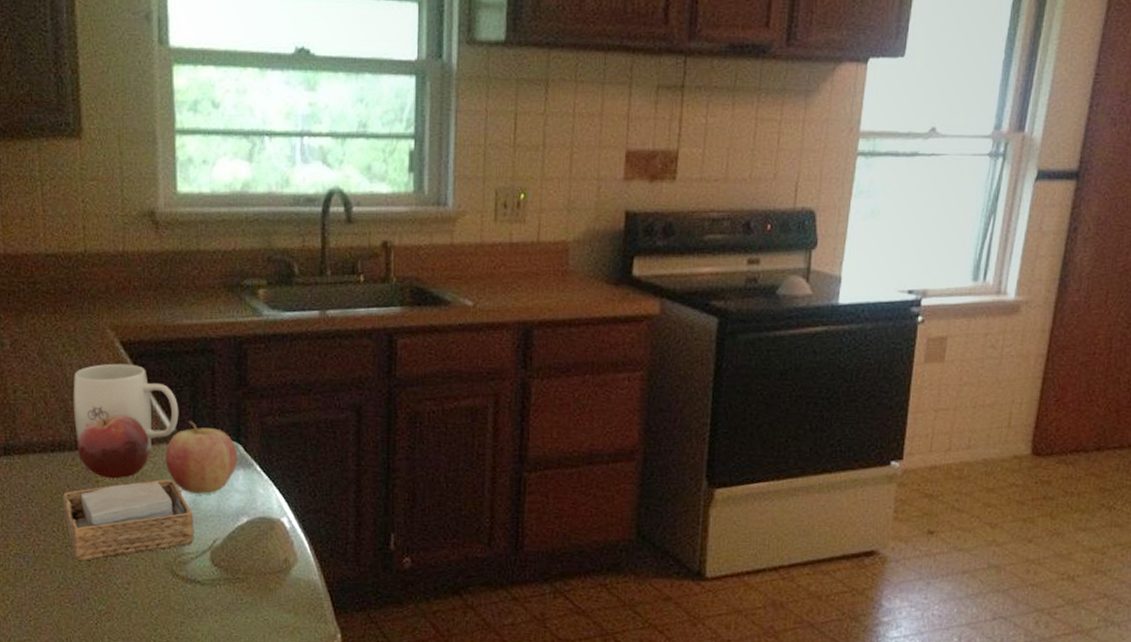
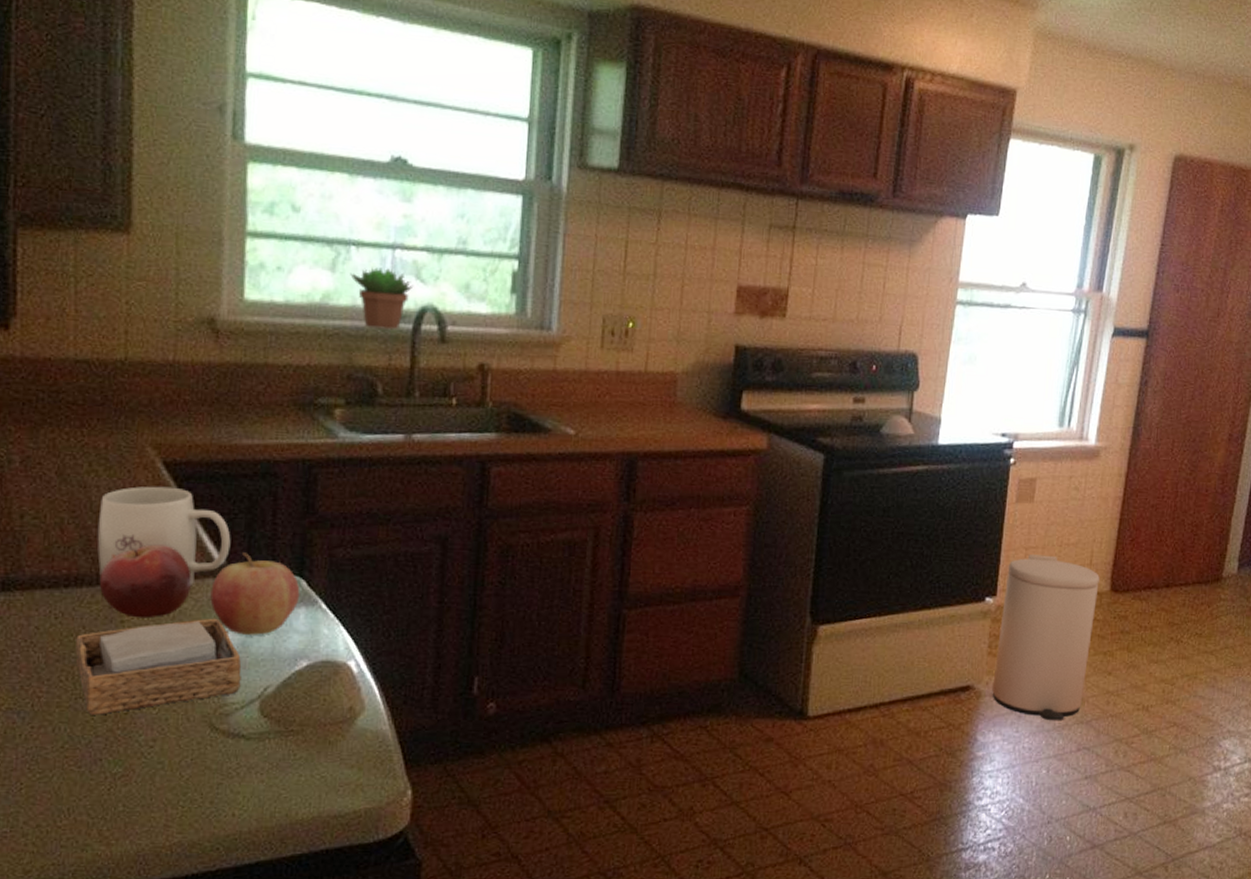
succulent plant: none [265,155,321,215] -> present [350,267,414,331]
pedal bin: none [898,416,1019,589] -> present [992,554,1100,721]

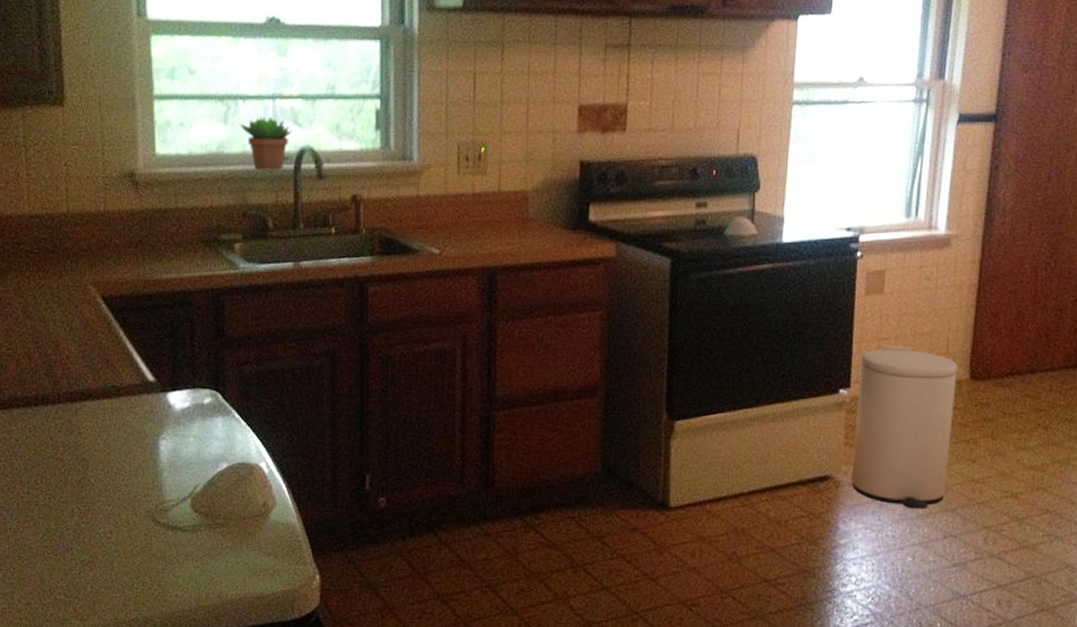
napkin holder: present [75,618,242,715] -> none [46,428,175,512]
mug: present [97,486,231,587] -> none [56,318,159,402]
fruit: present [99,544,192,619] -> none [60,367,130,430]
fruit: present [210,552,300,635] -> none [146,371,217,442]

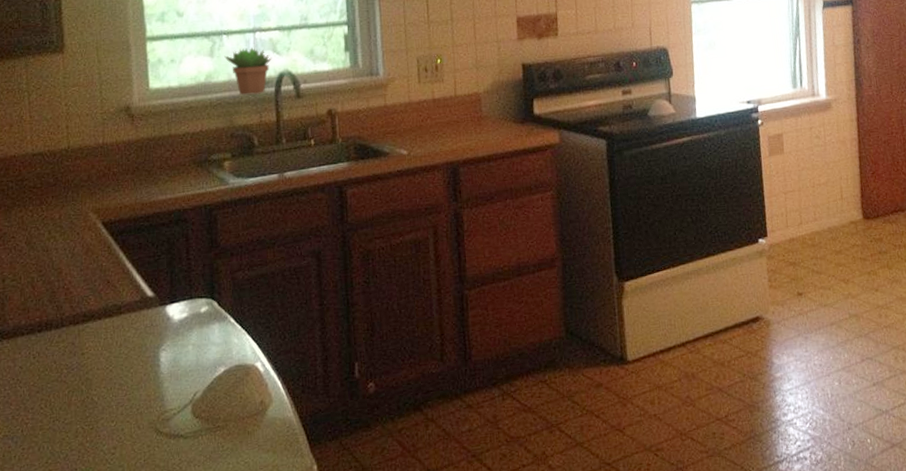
pedal bin: present [851,345,957,510] -> none [772,196,858,339]

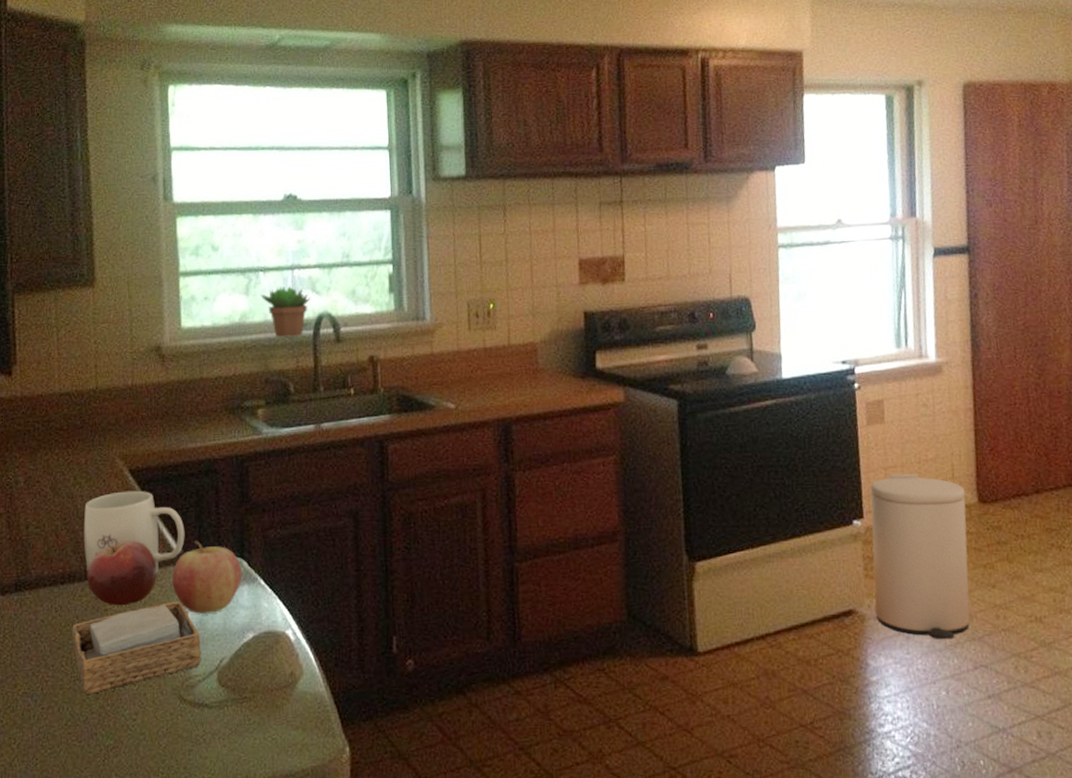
napkin holder: none [50,341,176,433] -> present [72,600,201,694]
mug: none [58,241,158,319] -> present [83,490,185,575]
fruit: none [63,288,131,350] -> present [87,540,156,606]
fruit: none [146,285,213,352] -> present [172,541,243,614]
pedal bin: none [772,196,858,339] -> present [870,473,970,640]

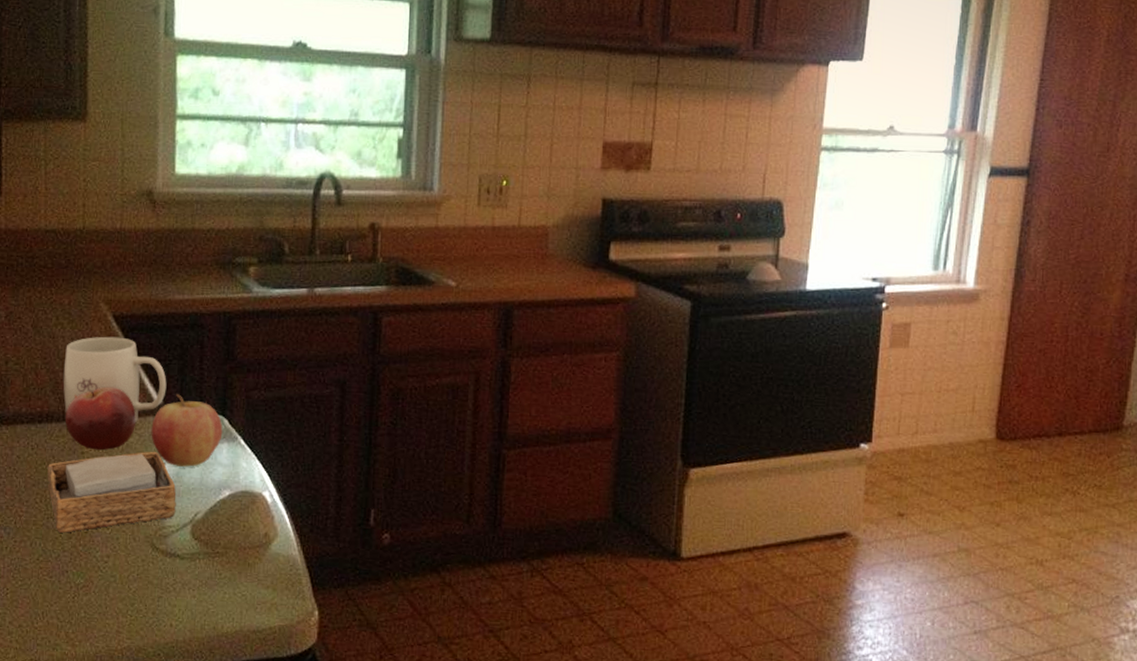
succulent plant: present [260,286,311,338] -> none [260,140,314,197]
pedal bin: present [870,473,970,640] -> none [870,400,983,573]

